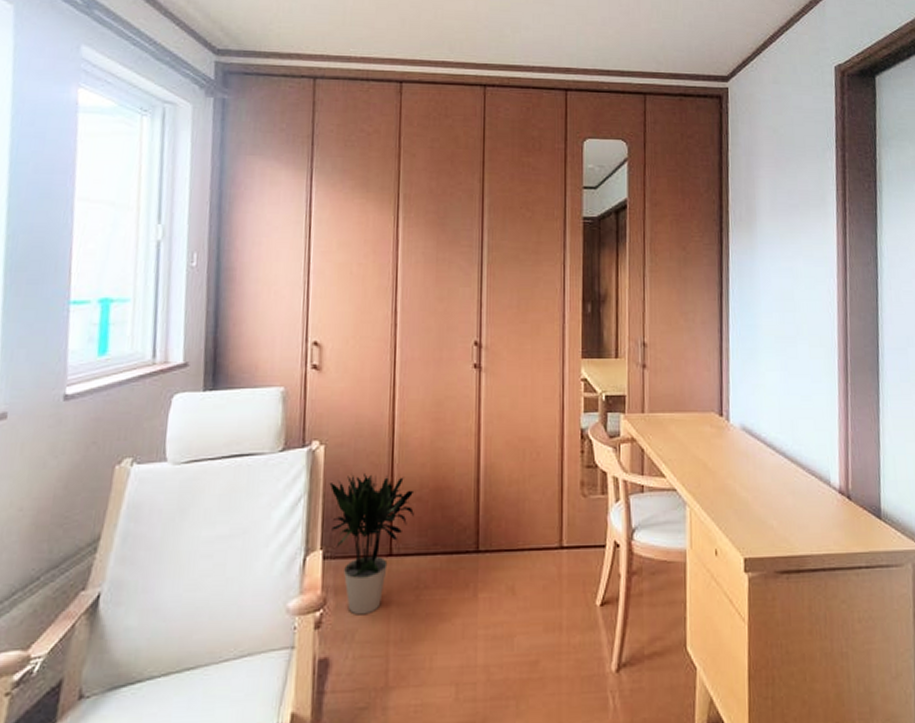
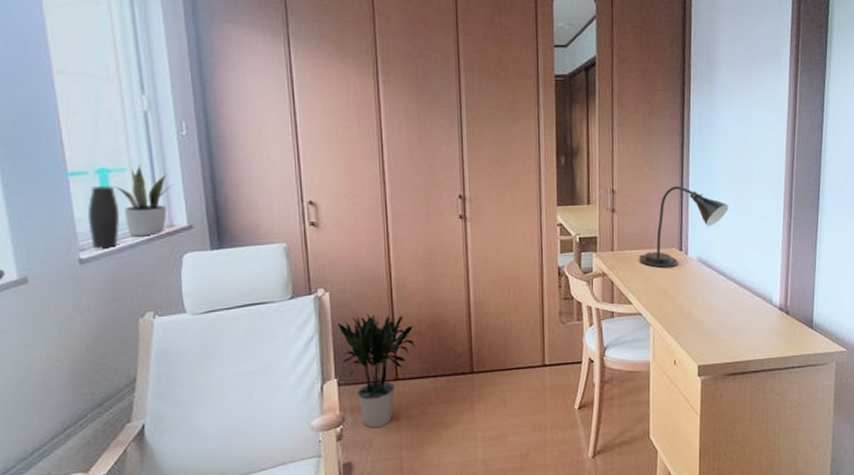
vase: none [79,315,116,385] -> present [87,185,120,249]
potted plant: none [114,296,176,373] -> present [113,165,175,237]
desk lamp: none [673,340,775,435] -> present [639,185,729,268]

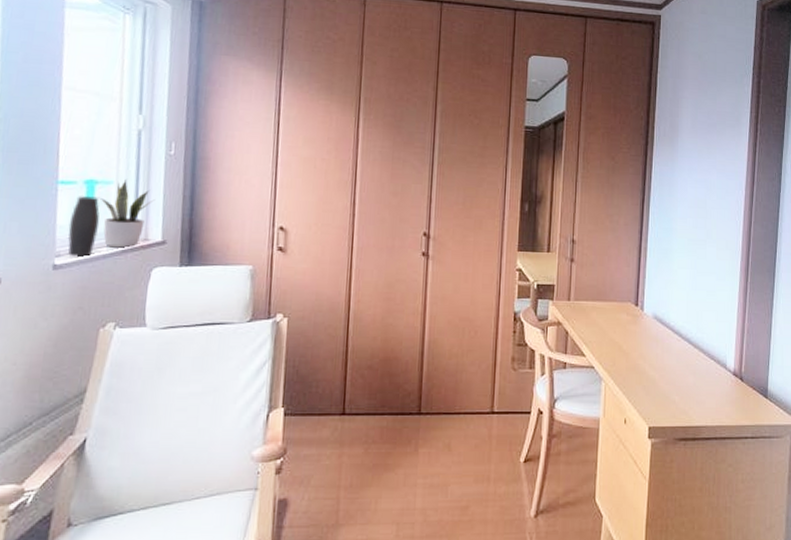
potted plant: present [337,313,415,428] -> none [291,343,366,464]
desk lamp: present [639,185,729,268] -> none [595,240,686,322]

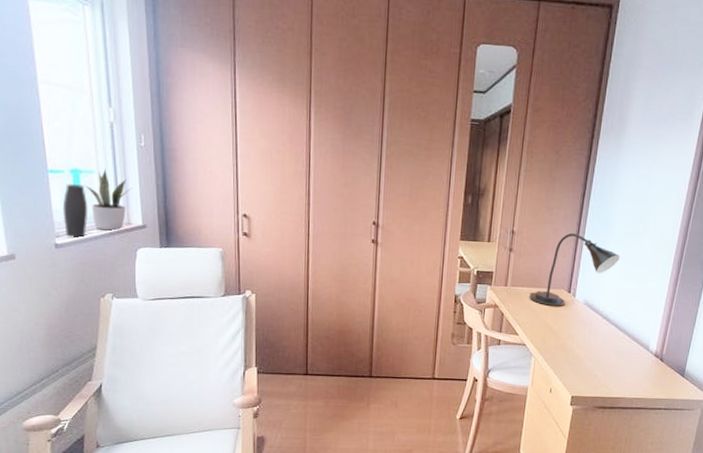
desk lamp: none [595,240,686,322] -> present [529,232,620,307]

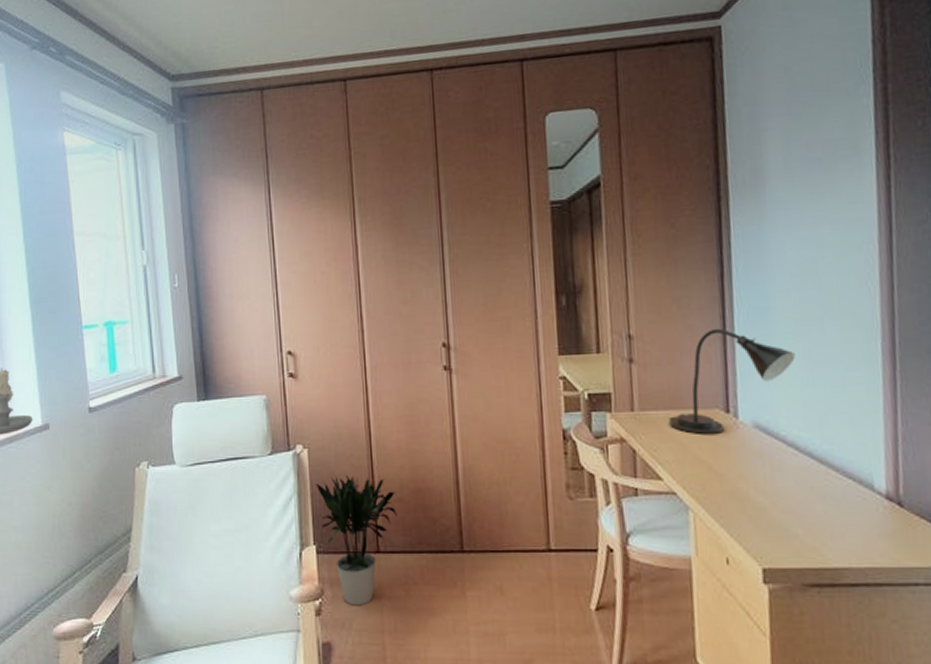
vase: present [62,183,88,238] -> none [96,337,122,399]
potted plant: present [84,169,133,231] -> none [118,318,168,387]
potted plant: none [260,316,324,412] -> present [315,474,397,606]

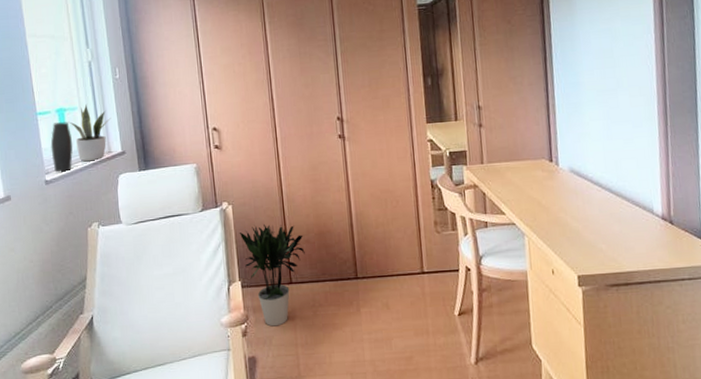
vase: none [96,337,122,399] -> present [50,121,73,173]
potted plant: none [118,318,168,387] -> present [68,104,111,162]
desk lamp: present [669,328,795,434] -> none [509,99,598,179]

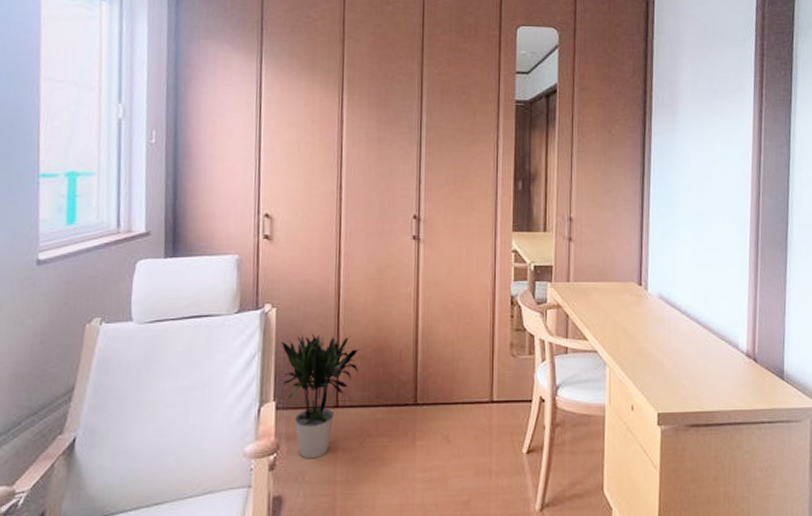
vase: present [50,121,73,173] -> none [50,188,83,251]
potted plant: present [68,104,111,162] -> none [80,171,138,241]

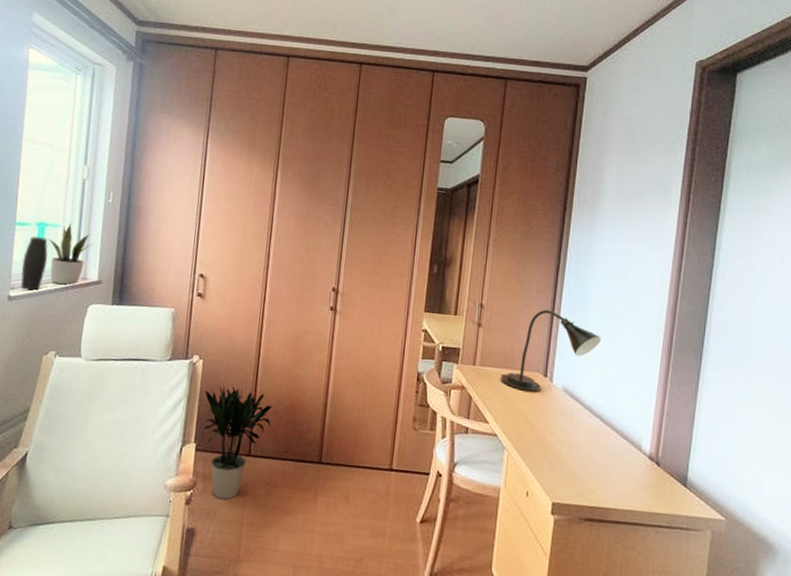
vase: none [50,188,83,251] -> present [20,236,48,291]
potted plant: none [80,171,138,241] -> present [47,224,94,286]
desk lamp: none [596,216,691,302] -> present [500,309,601,392]

